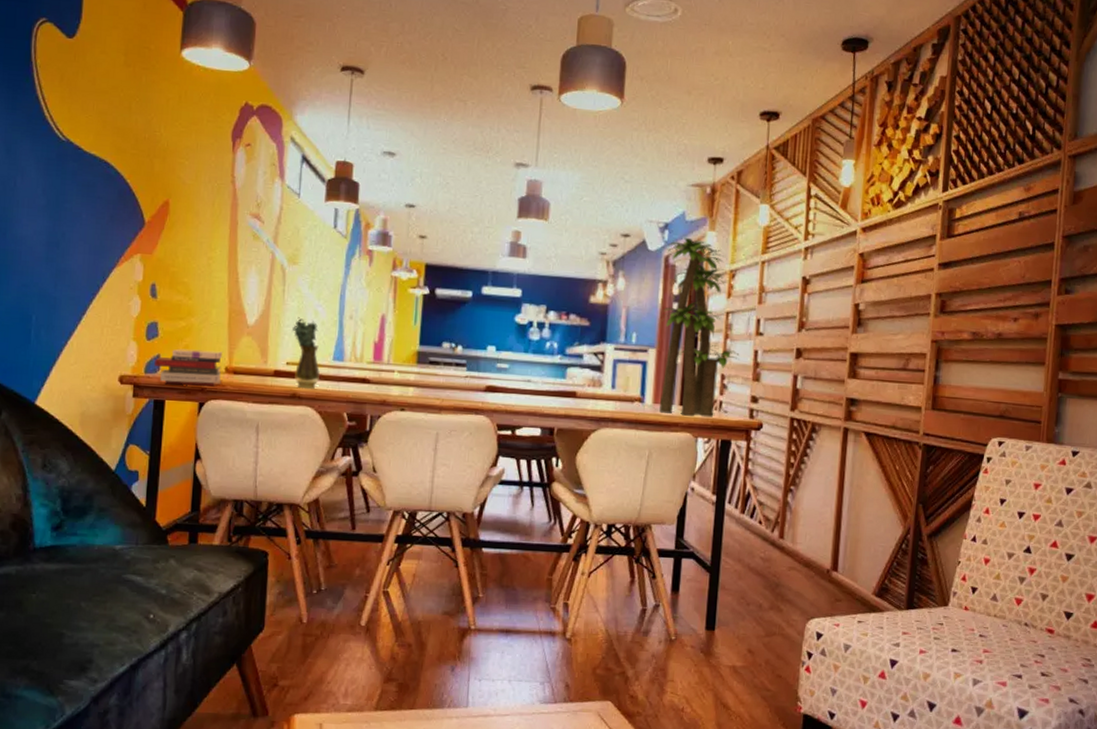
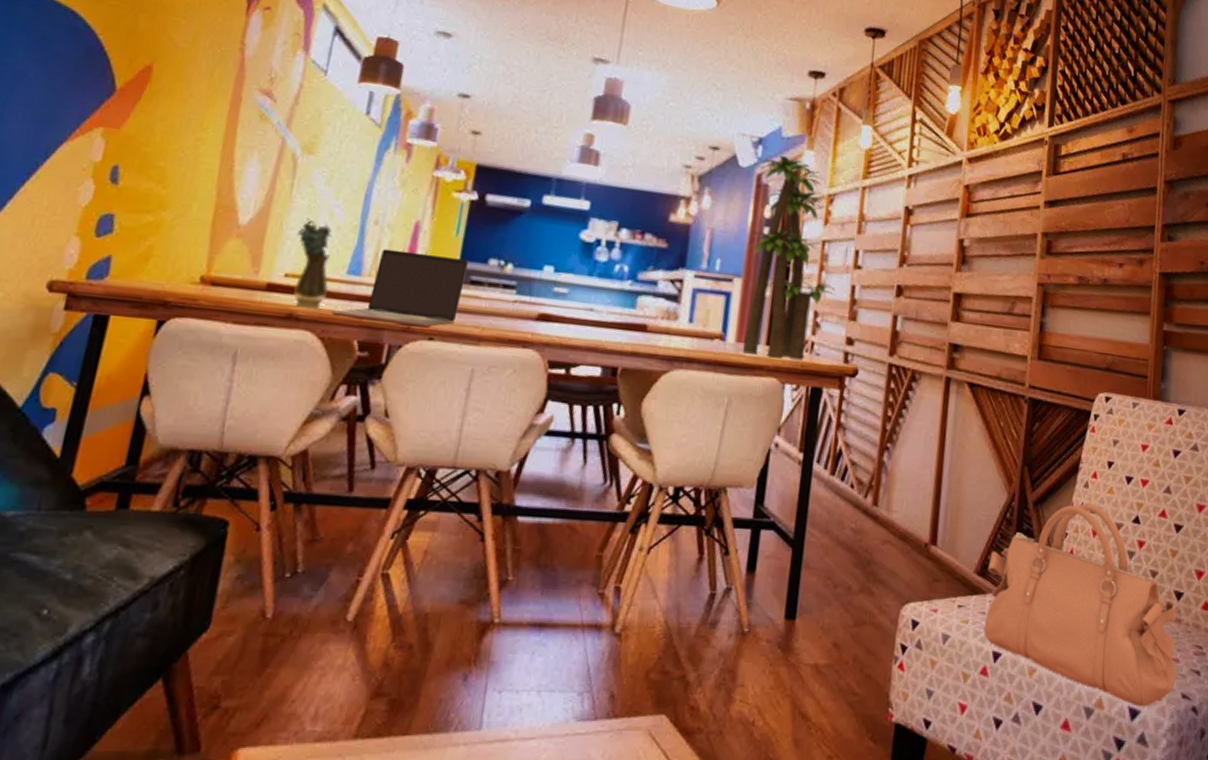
books: present [154,348,223,387] -> none [101,249,200,301]
laptop: none [325,338,427,401] -> present [332,248,469,328]
shoulder bag: none [881,535,1066,708] -> present [983,503,1177,707]

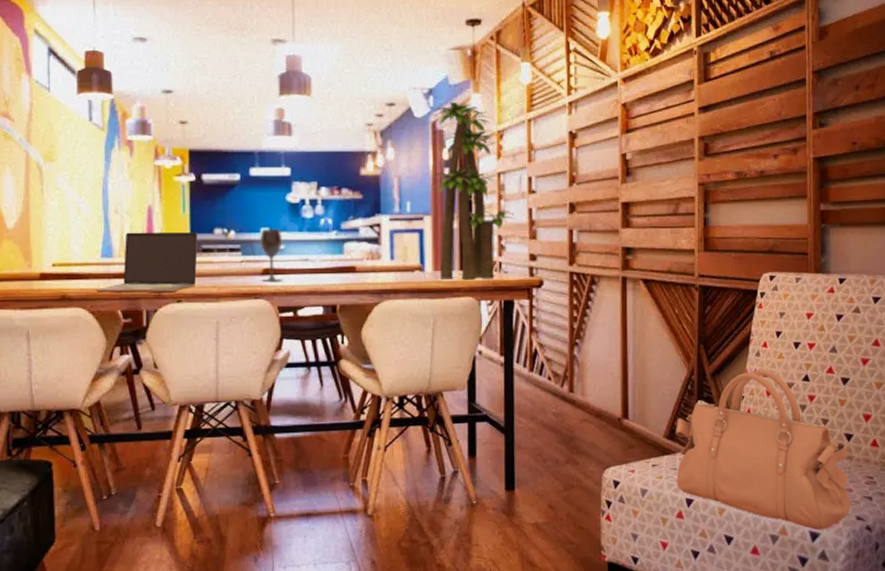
vase: present [293,218,332,309] -> none [54,216,90,290]
wine glass: none [534,266,568,332] -> present [259,228,283,283]

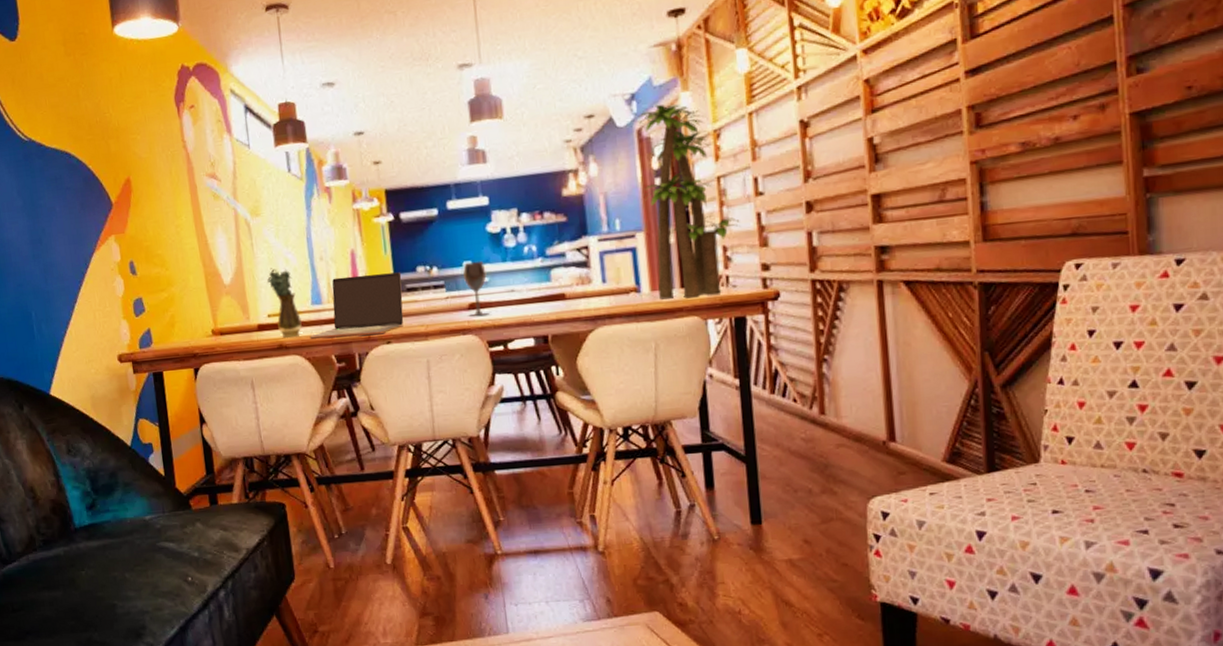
vase: none [54,216,90,290] -> present [266,268,303,339]
shoulder bag: present [675,369,851,530] -> none [957,376,1207,567]

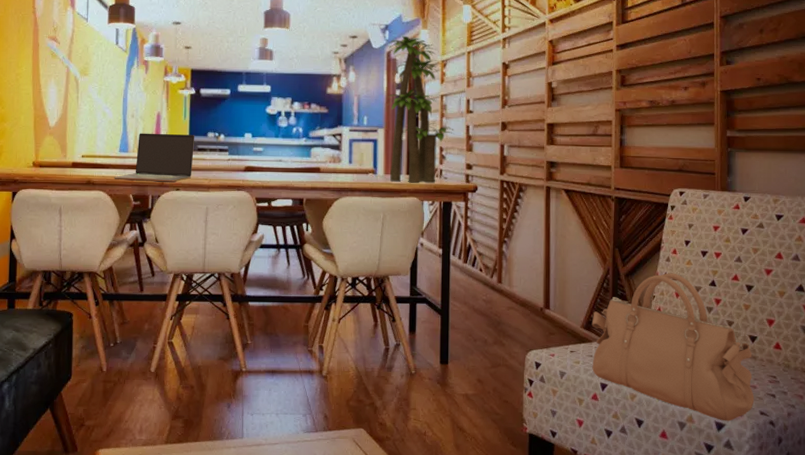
vase: present [266,268,303,339] -> none [85,118,110,177]
wine glass: present [462,260,489,318] -> none [243,134,262,178]
shoulder bag: none [957,376,1207,567] -> present [591,273,754,421]

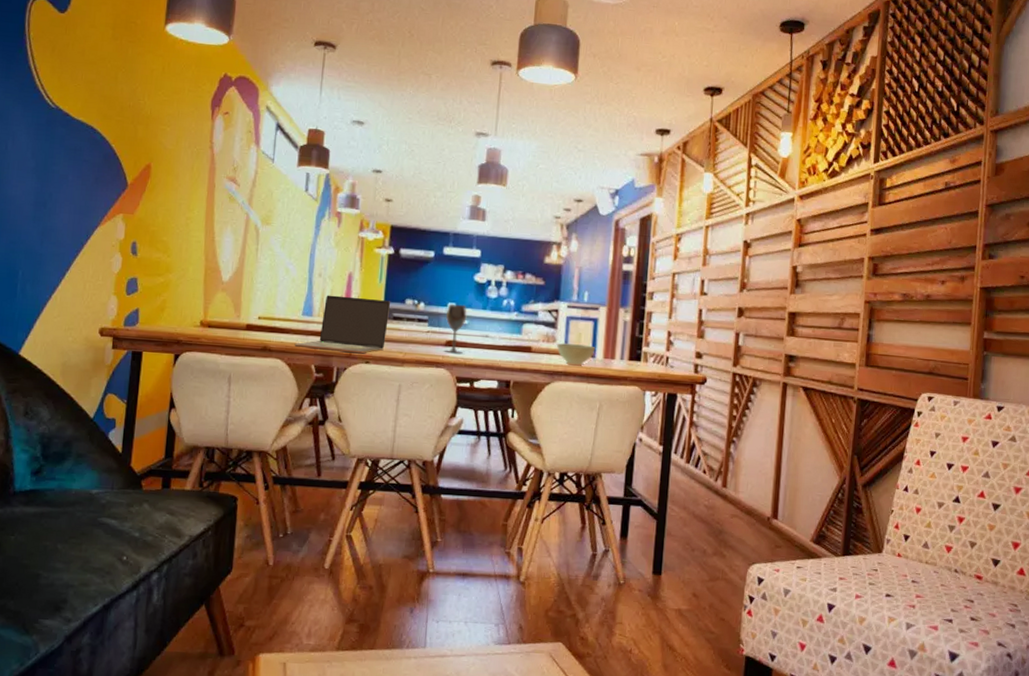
wine glass: none [243,134,262,178] -> present [444,303,467,354]
bowl: none [342,163,377,183] -> present [556,343,596,367]
plant: present [387,35,454,183] -> none [610,203,685,372]
shoulder bag: present [591,273,754,421] -> none [819,485,994,652]

